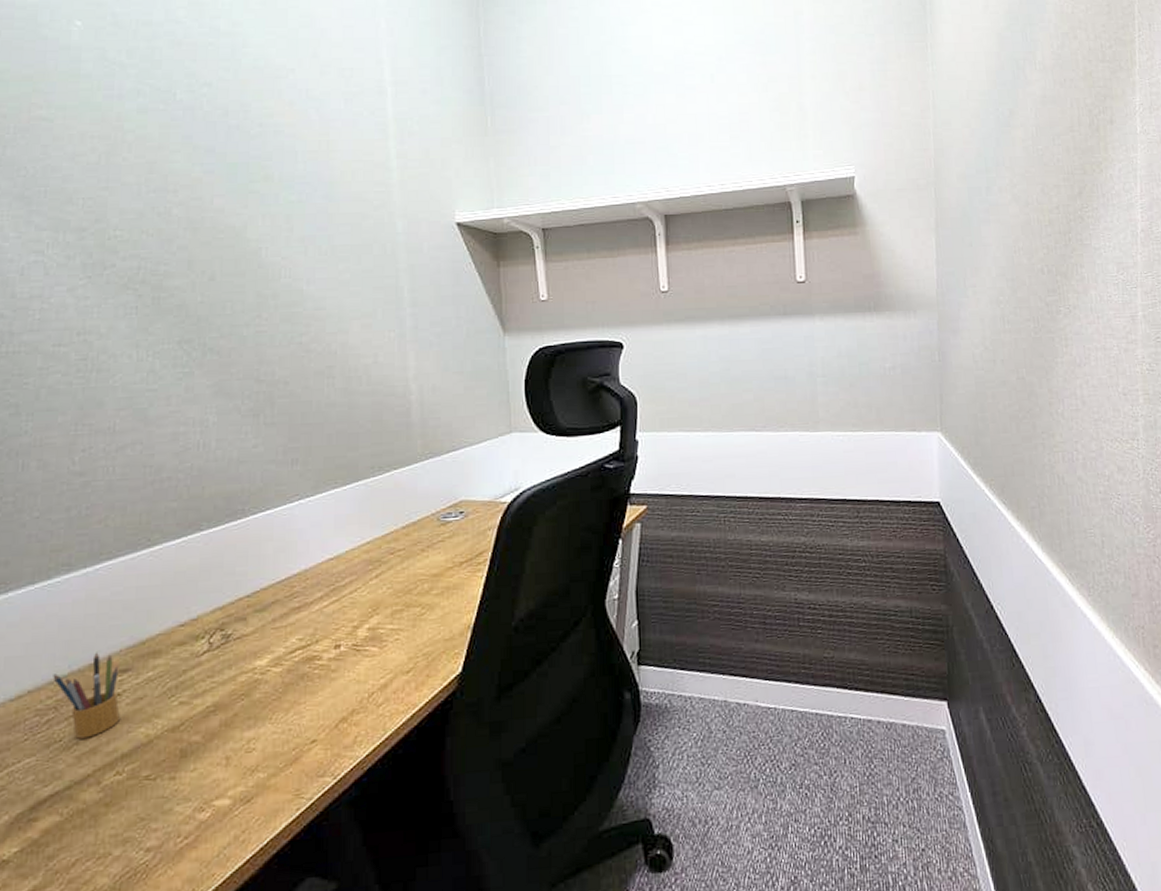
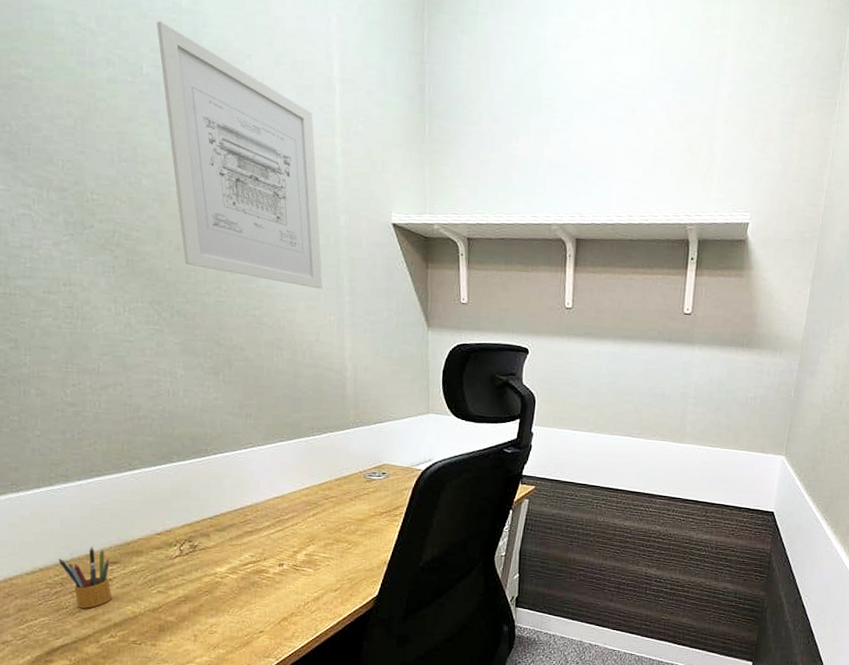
wall art: none [192,46,380,305] -> present [157,21,323,290]

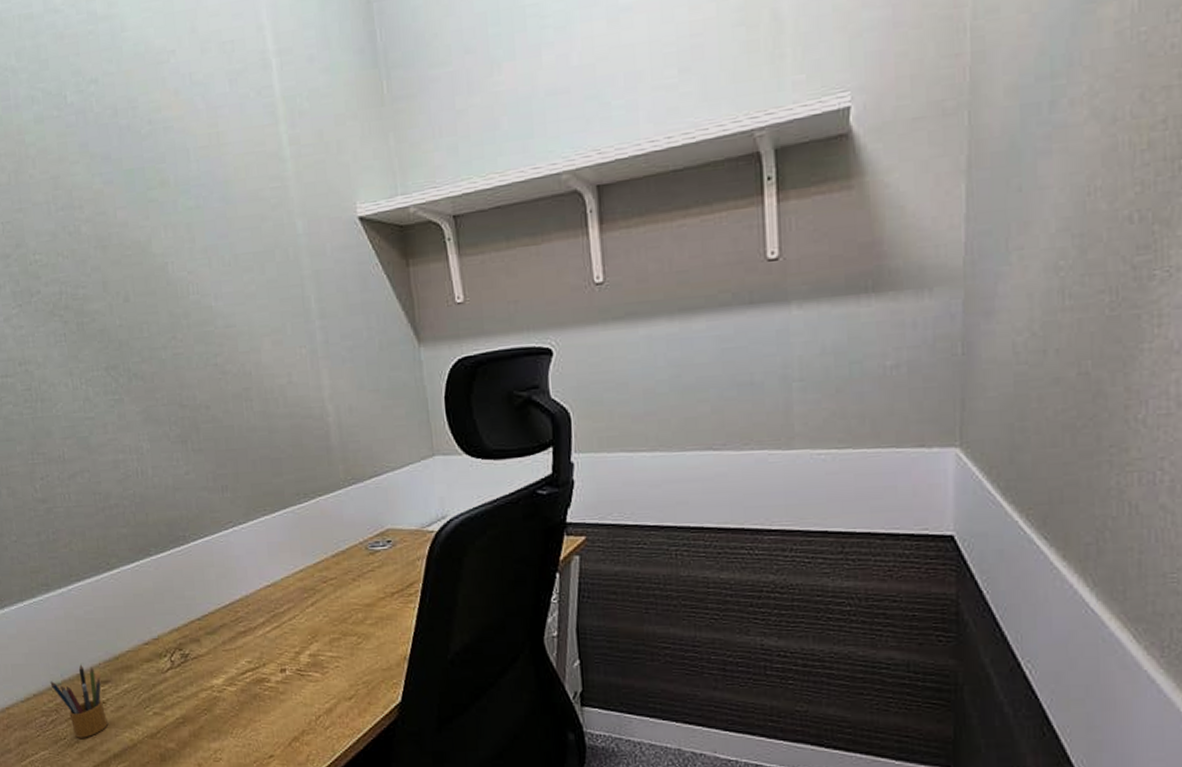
wall art: present [157,21,323,290] -> none [74,37,288,319]

